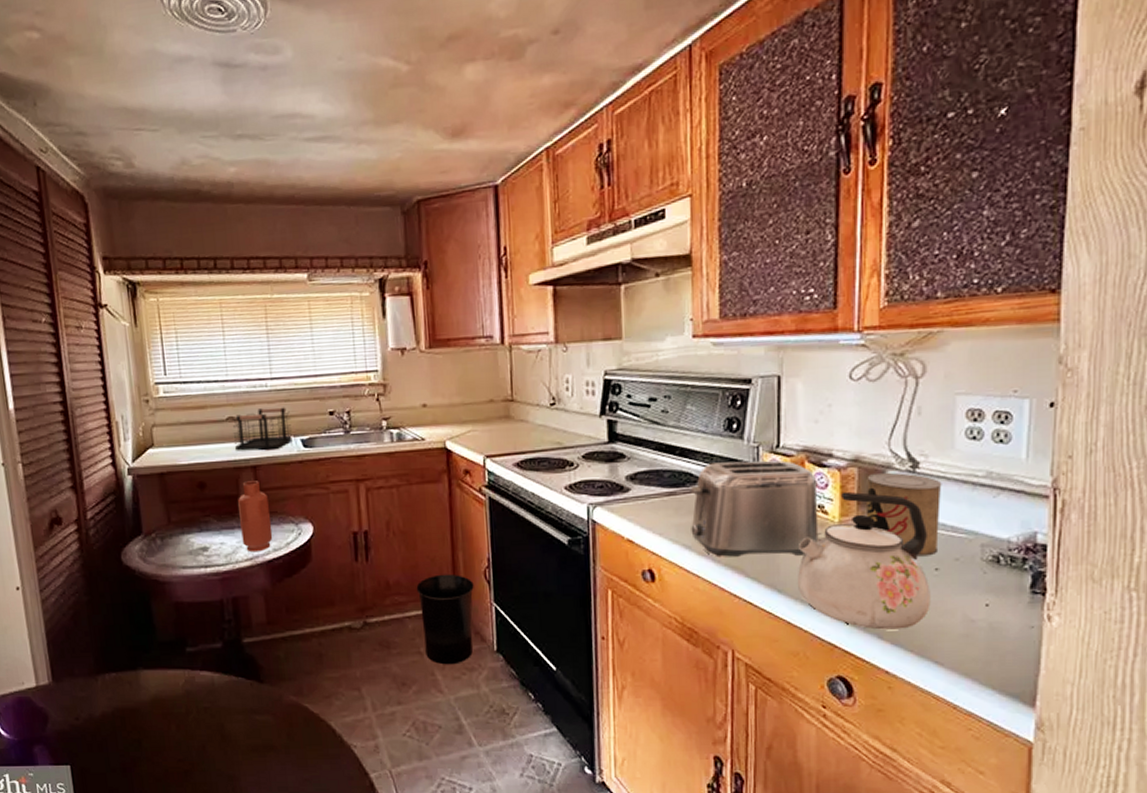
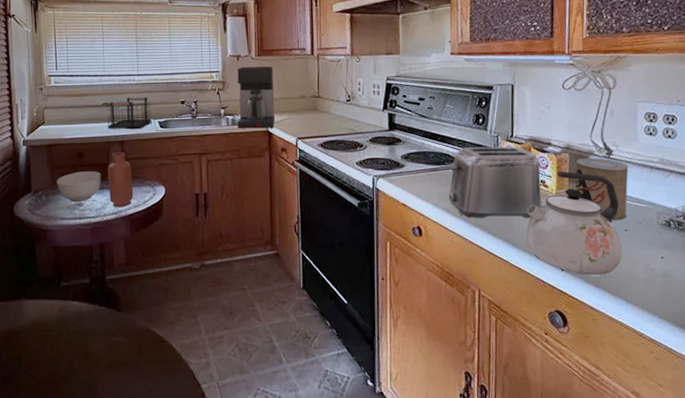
bowl: none [173,506,231,545] -> present [56,171,102,202]
coffee maker: none [402,361,454,446] -> present [237,66,275,129]
waste bin: present [416,574,474,665] -> none [242,227,287,298]

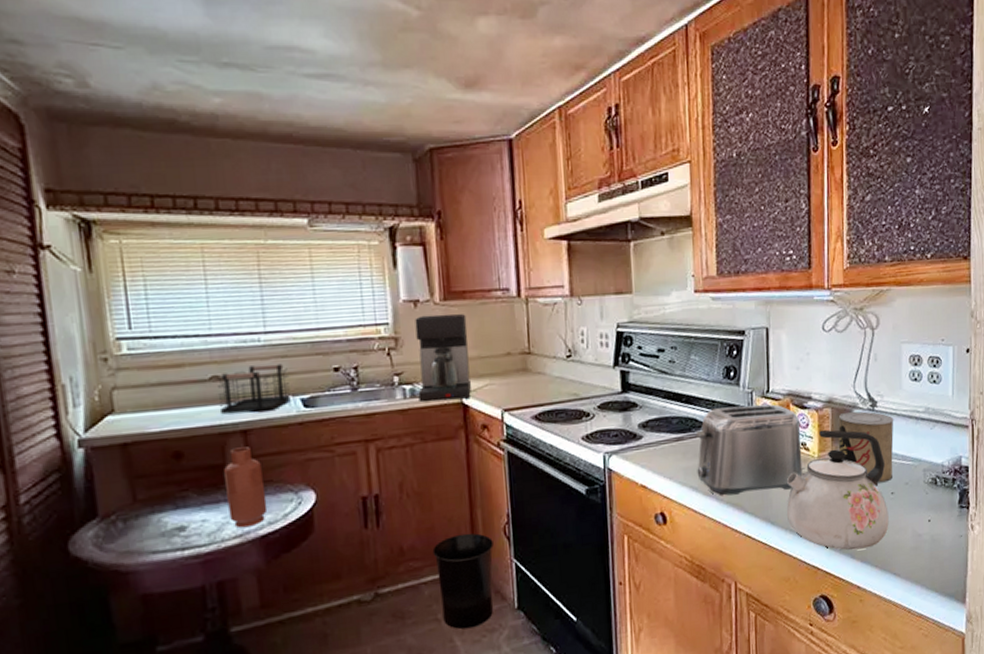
bowl: present [56,171,102,202] -> none [140,477,215,526]
waste bin: none [242,227,287,298] -> present [432,533,494,629]

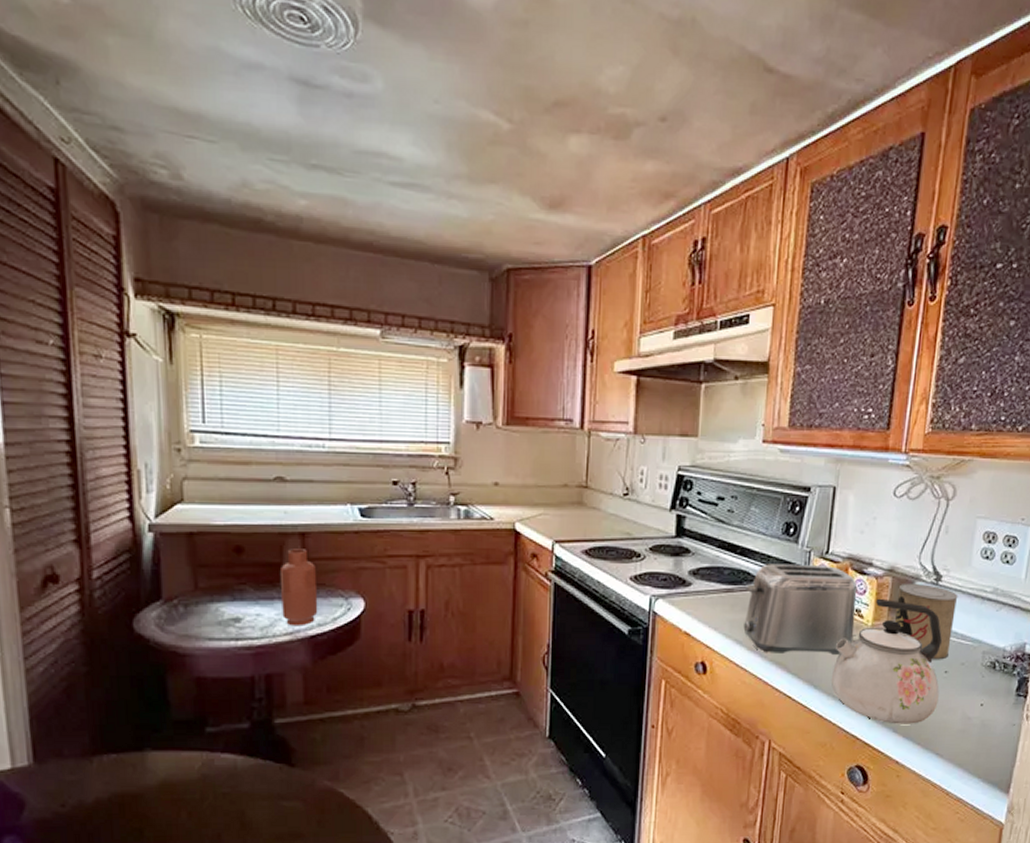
dish rack: present [217,363,291,415] -> none [280,471,349,517]
coffee maker: present [415,313,471,403] -> none [472,438,527,527]
waste bin: present [432,533,494,629] -> none [471,658,531,750]

